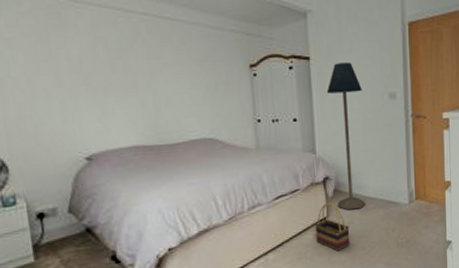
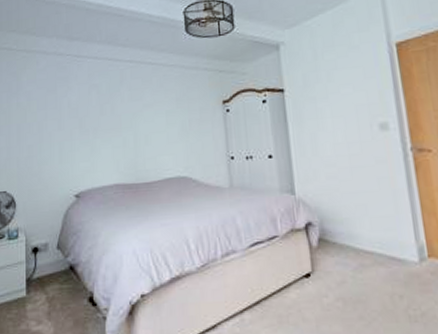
basket: present [314,202,350,251] -> none [297,253,344,318]
floor lamp: present [326,62,366,210] -> none [304,92,361,266]

